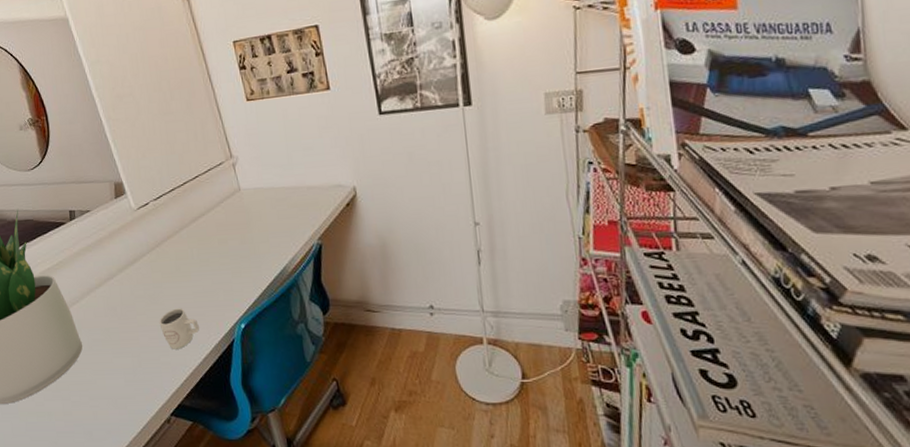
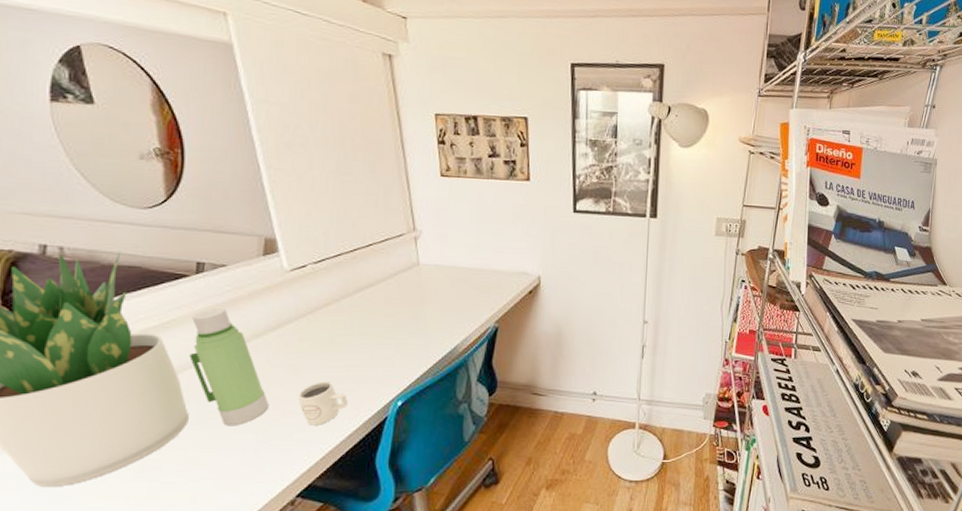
water bottle: none [73,249,139,352] -> present [189,308,269,426]

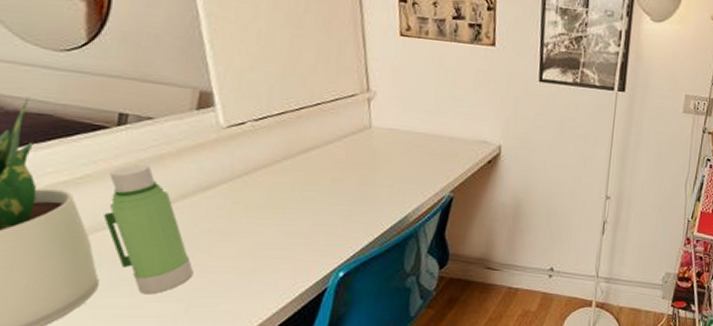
mug: present [298,381,348,425] -> none [227,248,283,296]

